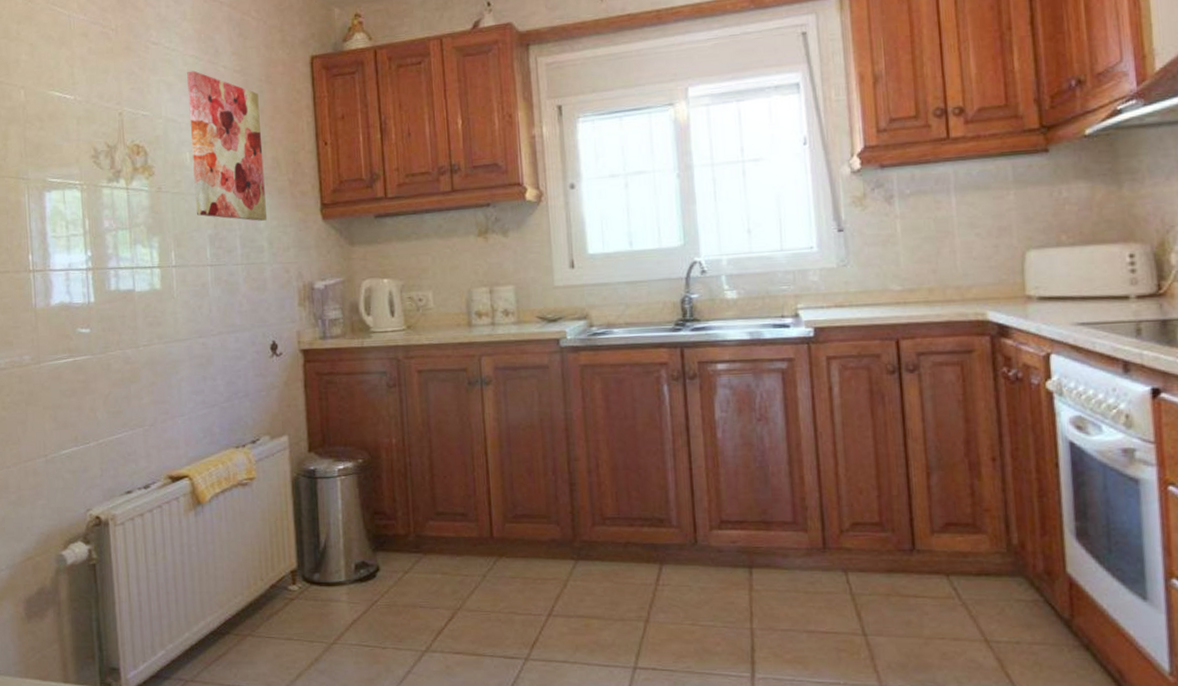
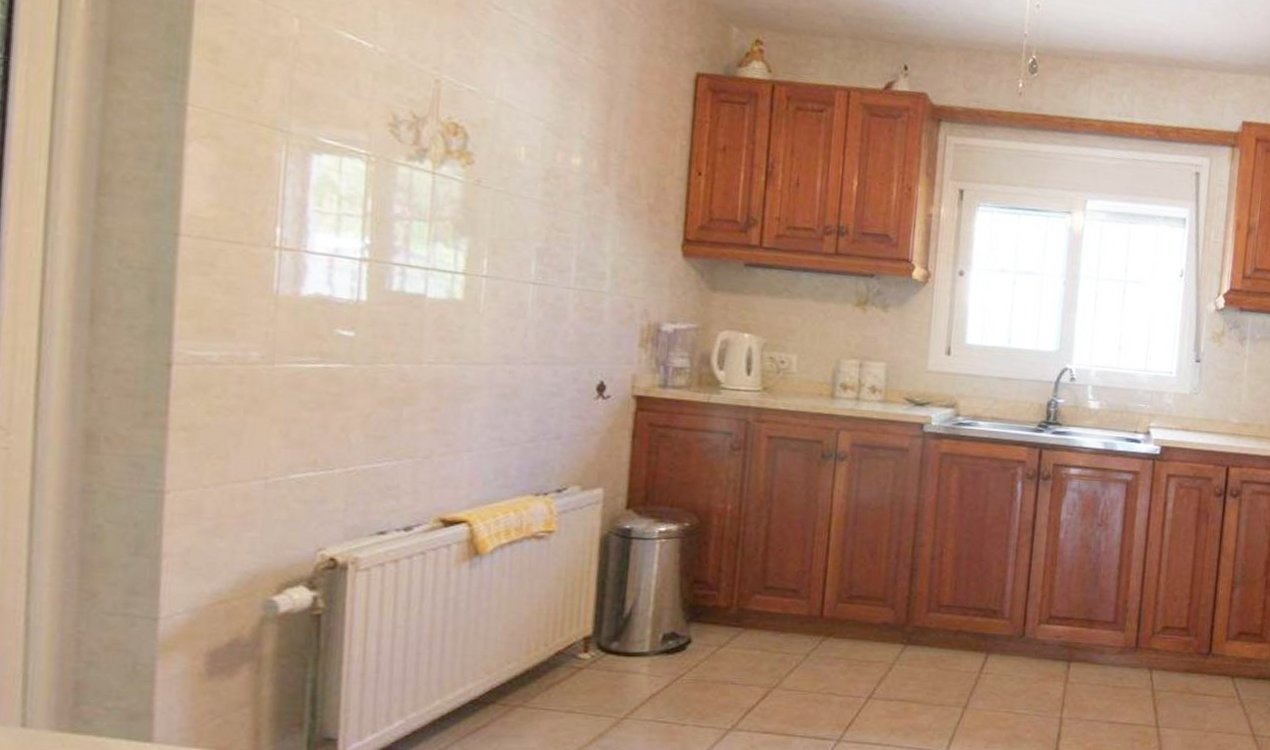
wall art: present [187,70,267,221] -> none [523,52,625,245]

